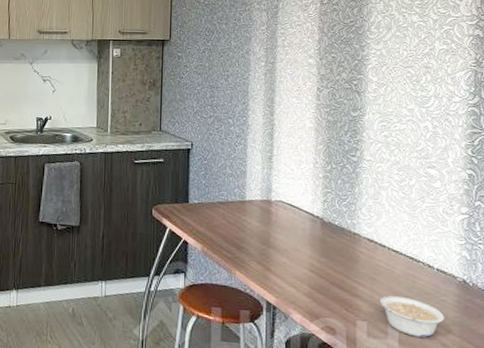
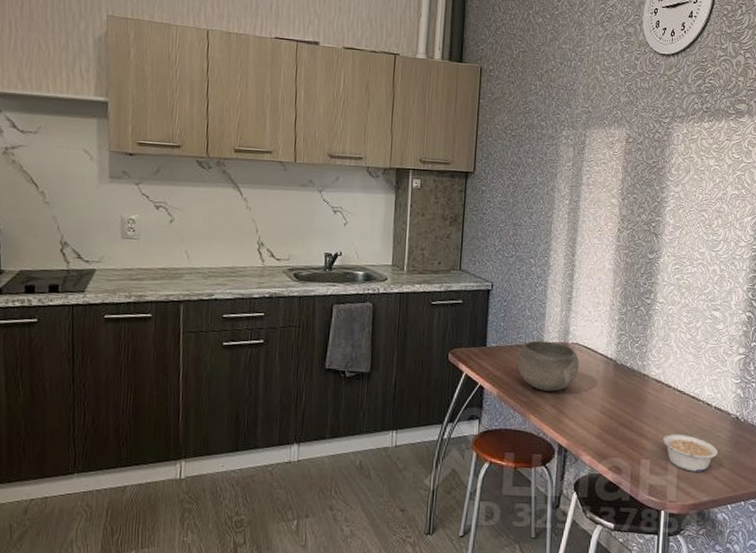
bowl: none [220,198,284,248] -> present [517,340,579,391]

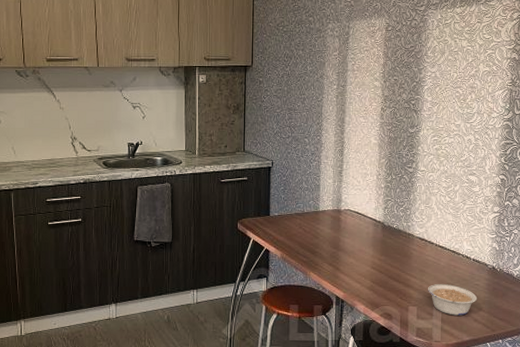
bowl: present [517,340,579,391] -> none [297,209,351,251]

